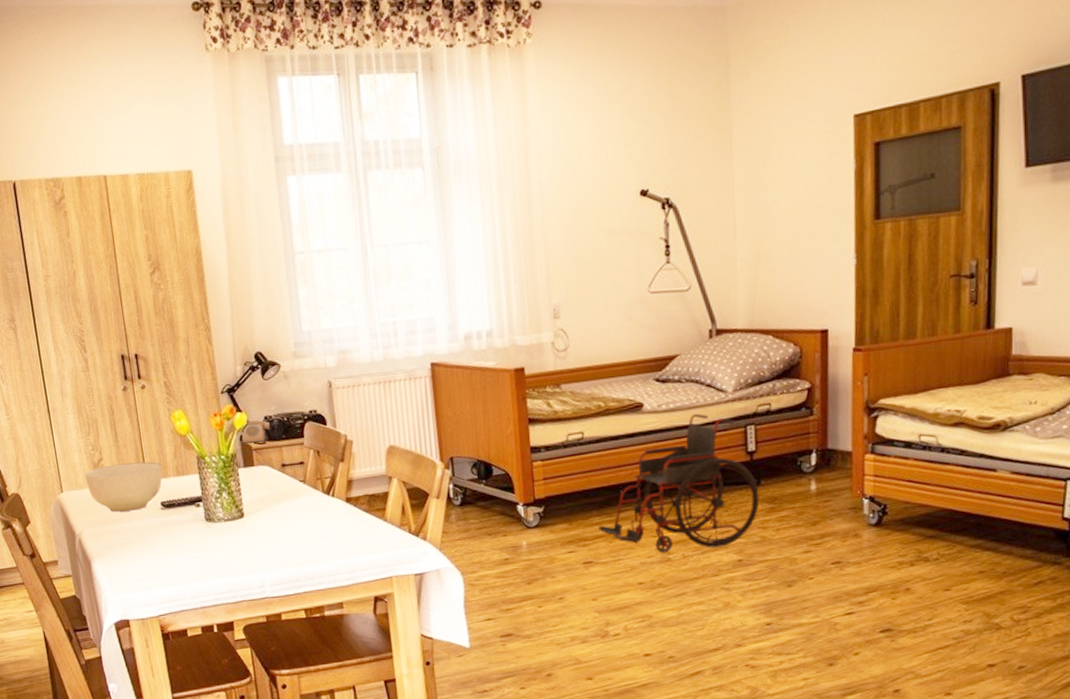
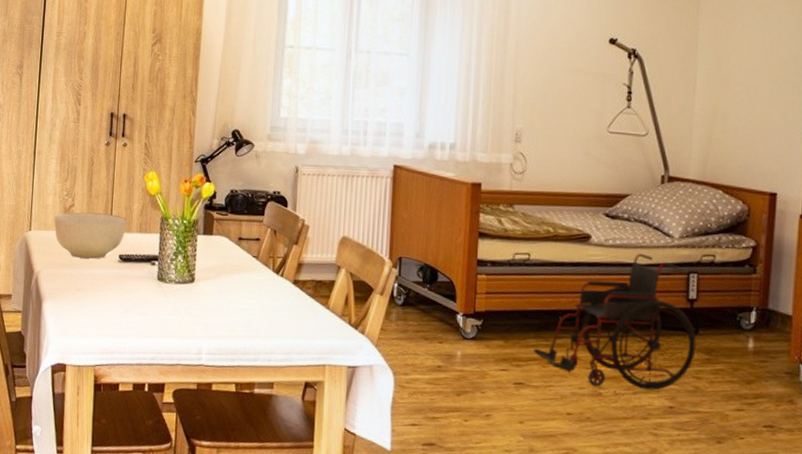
telephone: present [241,419,290,444] -> none [206,191,252,213]

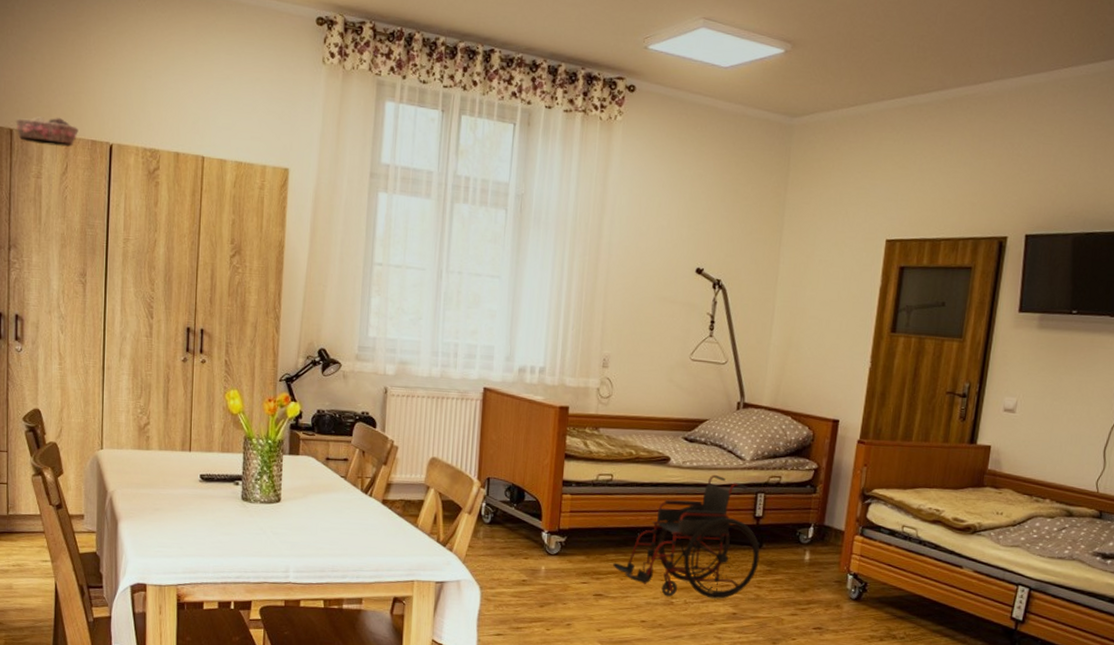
bowl: present [54,212,127,259] -> none [128,430,208,479]

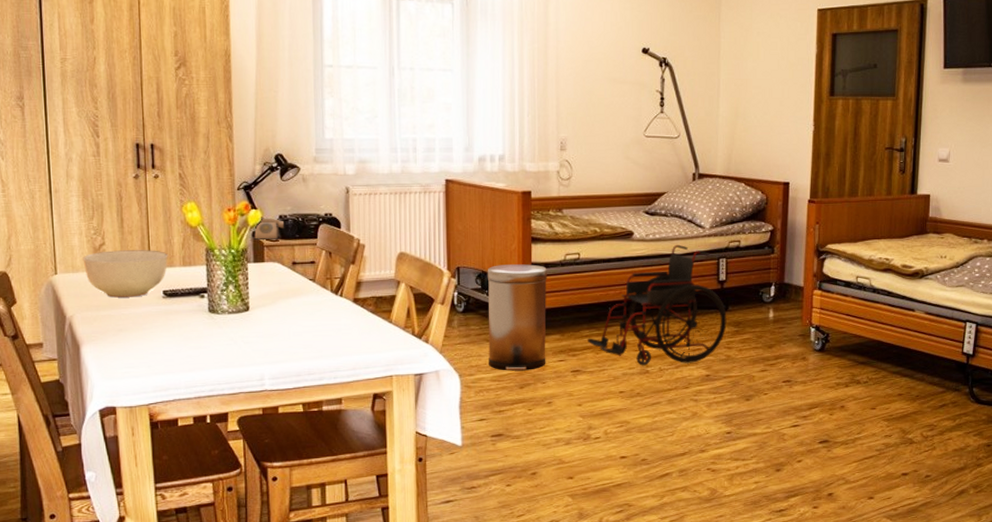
bowl: none [128,430,208,479] -> present [83,250,168,298]
telephone: none [291,411,340,434] -> present [254,218,304,240]
pedal bin: none [511,479,578,590] -> present [487,264,547,371]

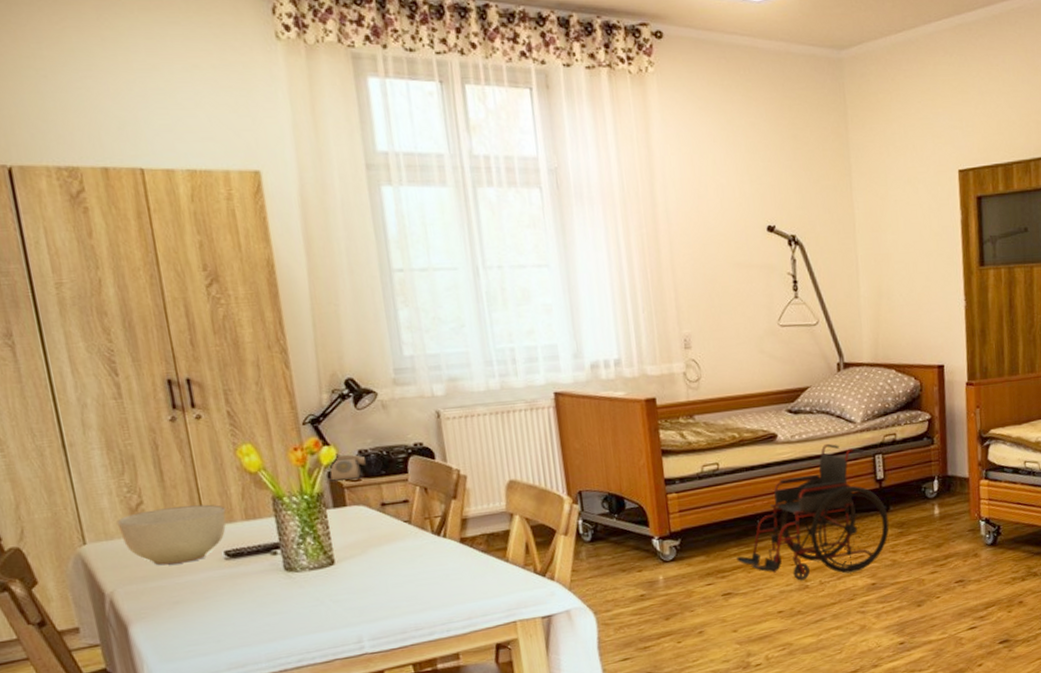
pedal bin: present [487,264,547,371] -> none [614,480,693,602]

